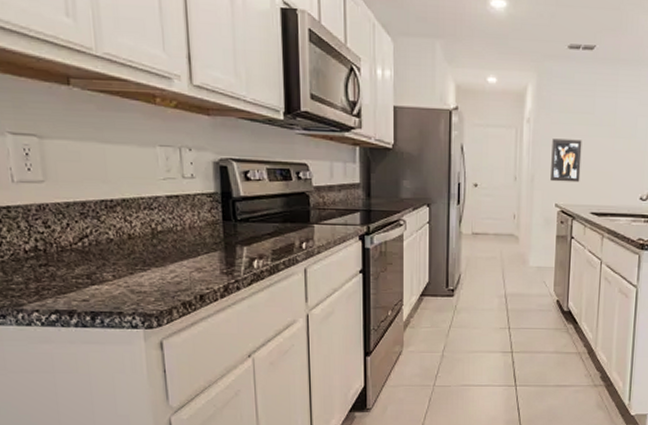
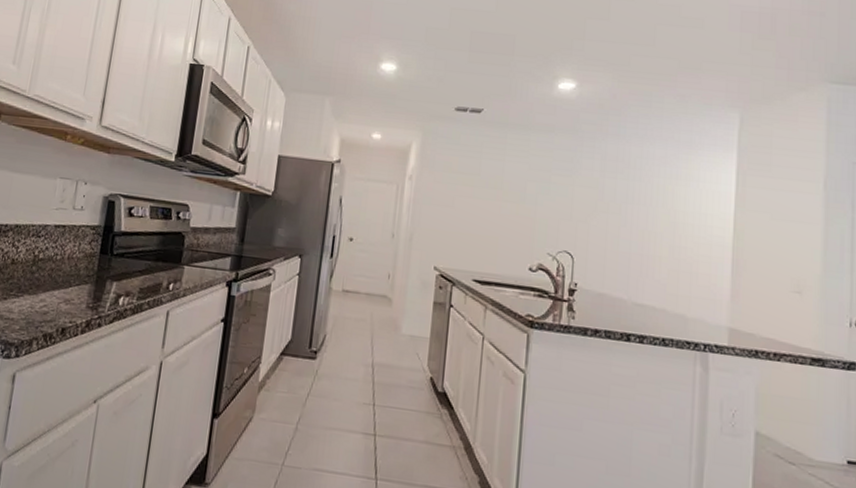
wall art: present [550,138,582,183] -> none [430,197,466,246]

